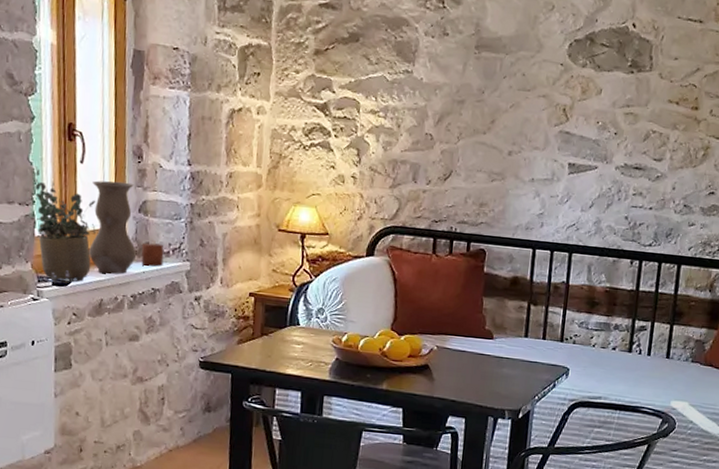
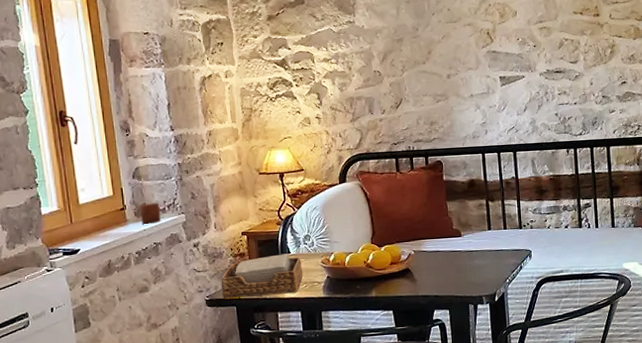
potted plant: present [34,166,96,284] -> none [34,153,97,253]
vase: present [89,180,137,275] -> none [88,154,136,238]
napkin holder: none [218,324,311,370] -> present [220,254,303,300]

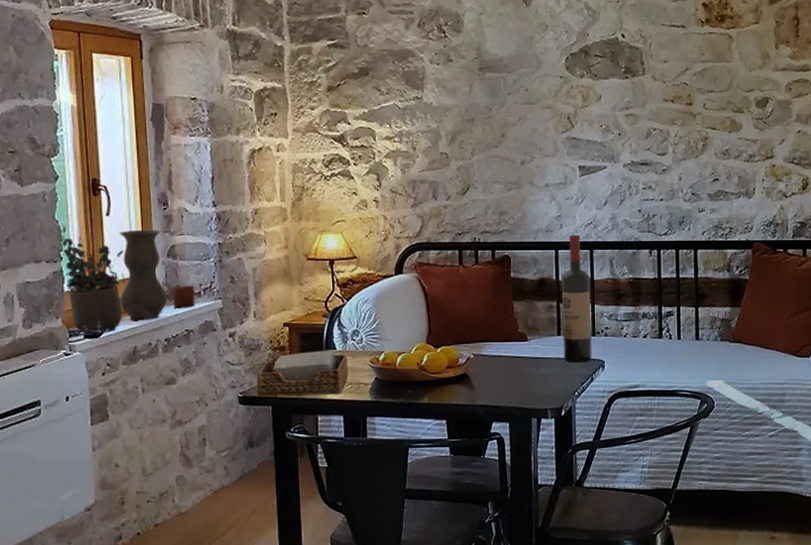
potted plant: none [34,153,97,253] -> present [60,223,125,336]
vase: none [88,154,136,238] -> present [119,229,168,321]
wine bottle: none [488,138,520,254] -> present [561,234,592,363]

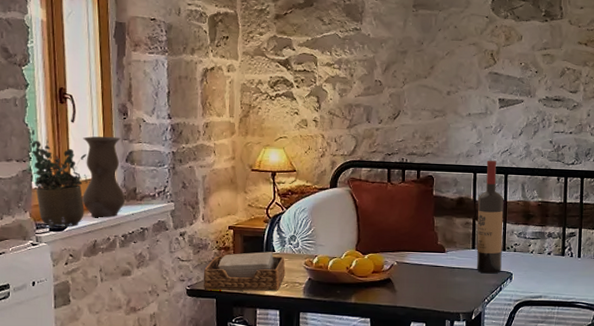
candle: present [172,283,195,309] -> none [129,186,150,209]

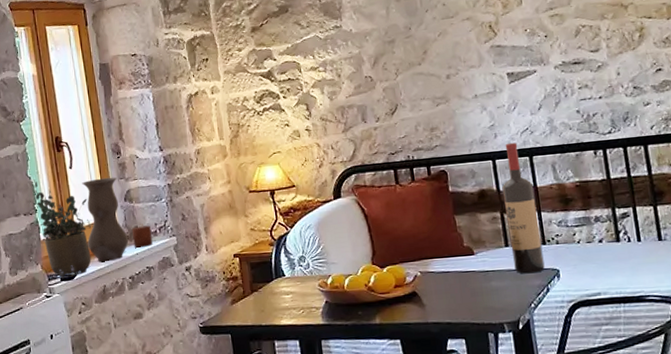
candle: none [129,186,150,209] -> present [131,224,153,249]
napkin holder: present [203,252,286,291] -> none [214,277,300,327]

